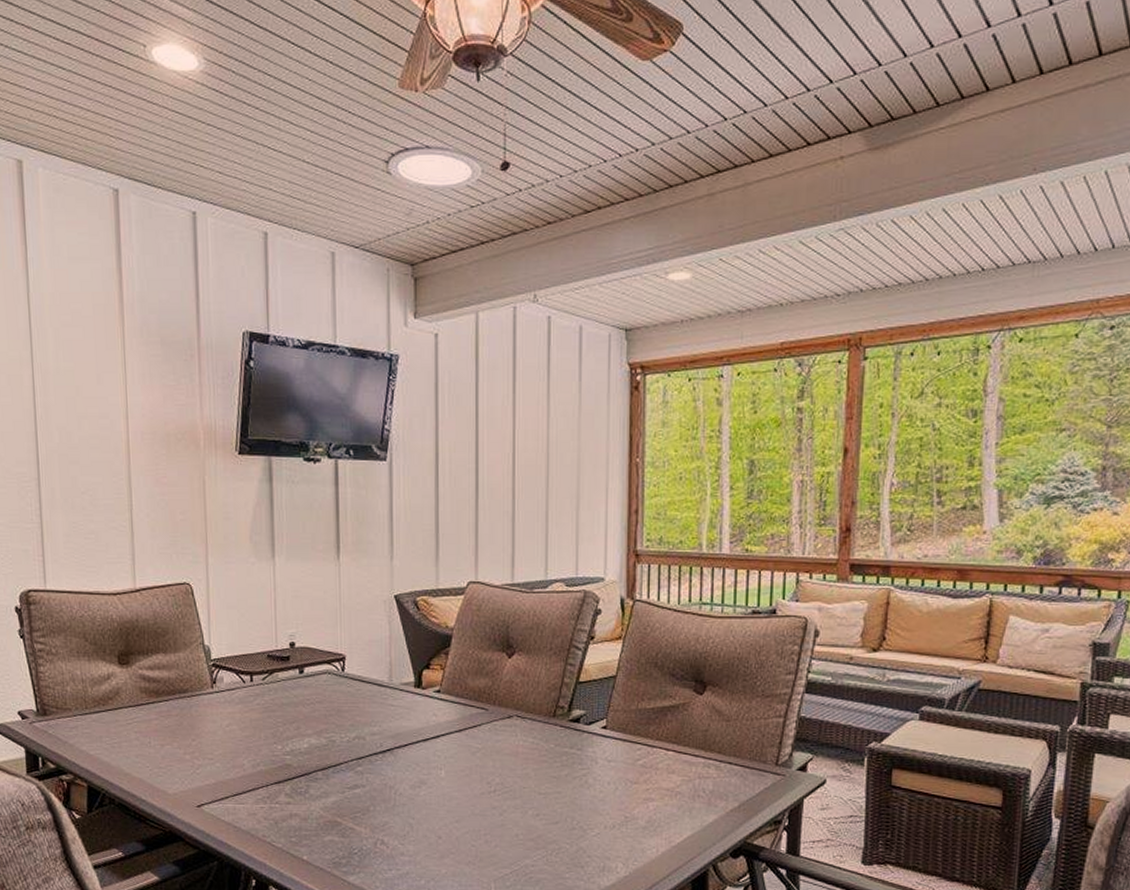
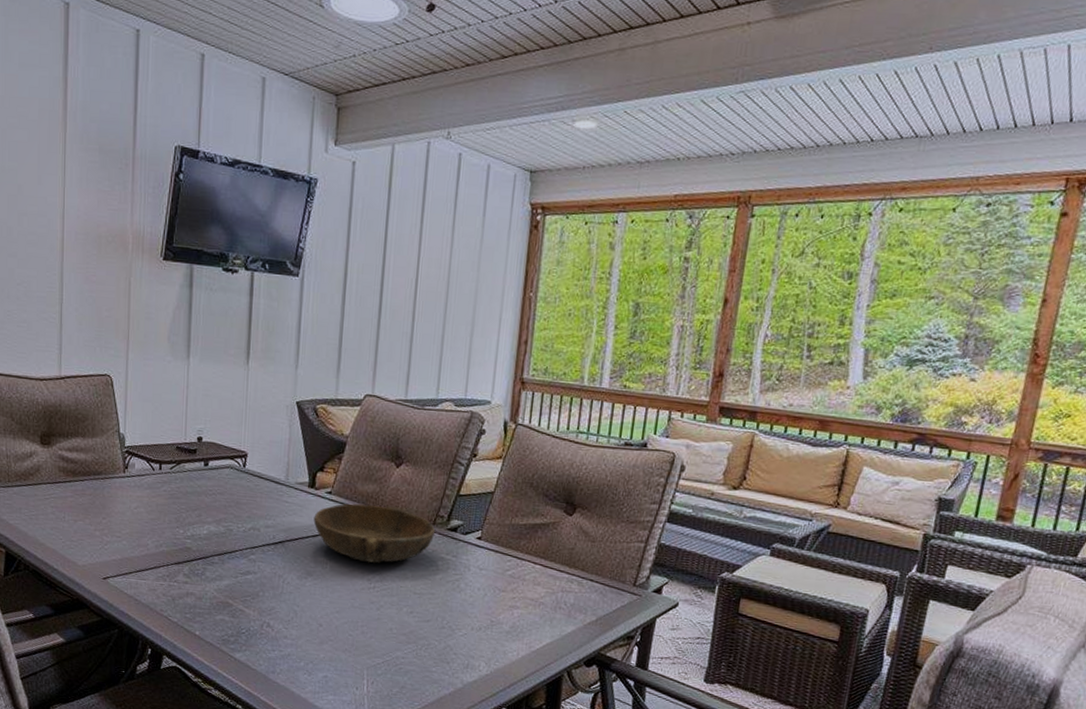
bowl: none [423,700,557,764] -> present [313,503,436,563]

